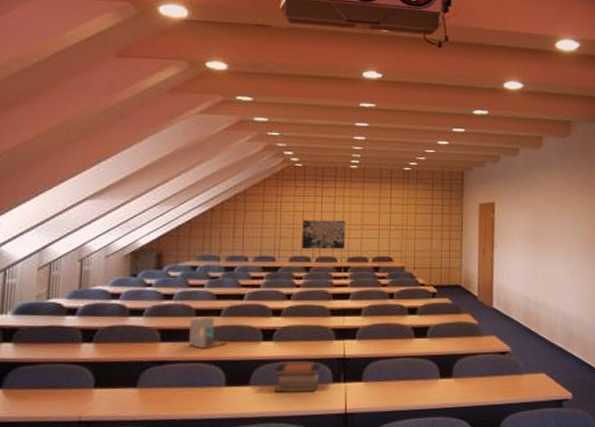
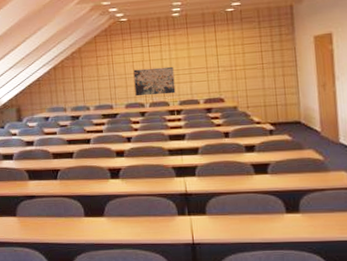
binder: present [189,316,228,350] -> none [49,158,82,186]
book stack: present [273,362,320,394] -> none [124,197,166,224]

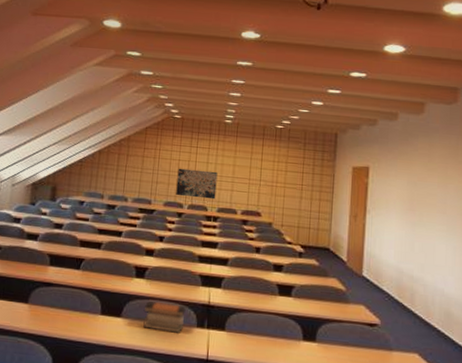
book stack: none [124,197,166,224] -> present [142,301,186,333]

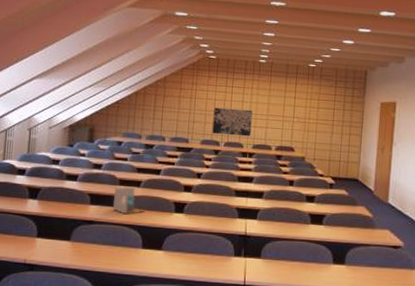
binder: none [73,248,105,279] -> present [113,186,145,215]
book stack: present [142,301,186,333] -> none [182,234,224,262]

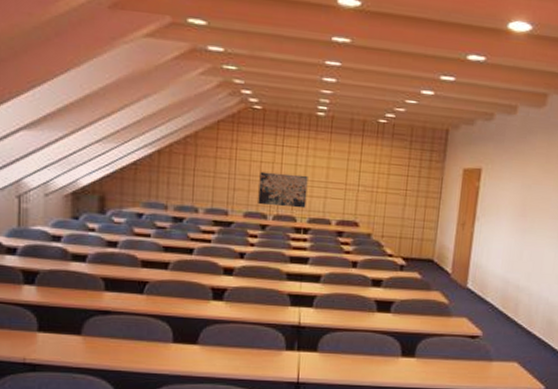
binder: present [113,186,145,215] -> none [135,269,175,303]

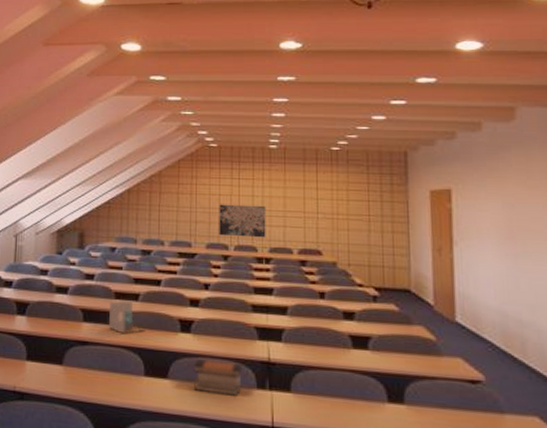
binder: none [135,269,175,303] -> present [109,300,146,335]
book stack: none [223,325,273,358] -> present [193,359,242,396]

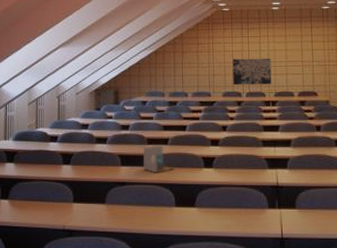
book stack: present [193,359,242,396] -> none [215,188,256,216]

